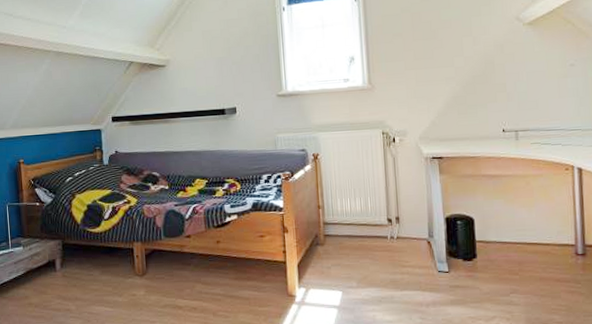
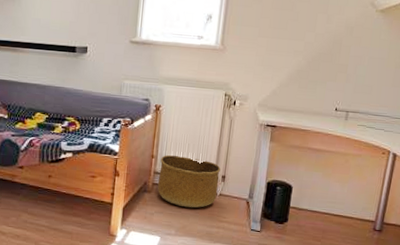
basket: none [328,202,394,256] -> present [157,155,221,208]

